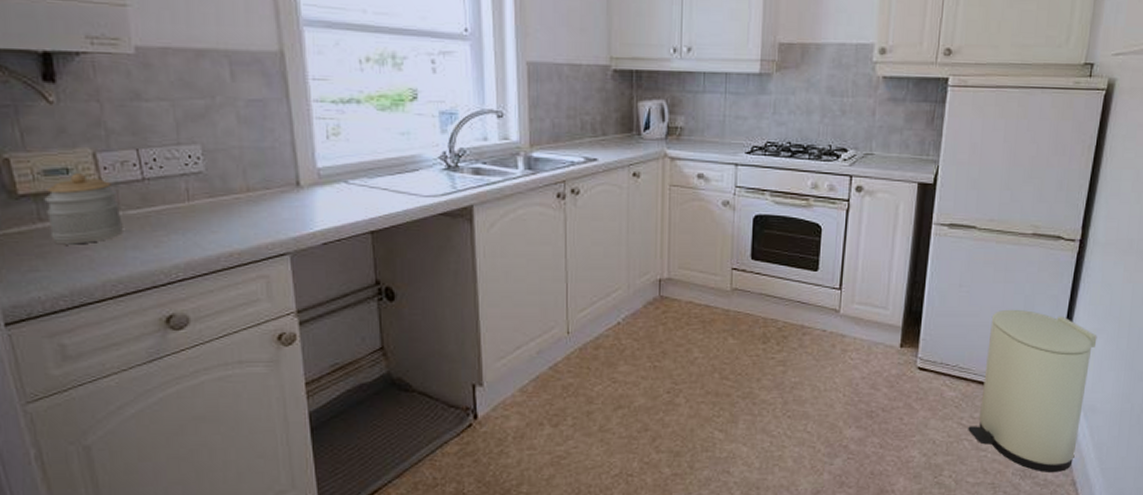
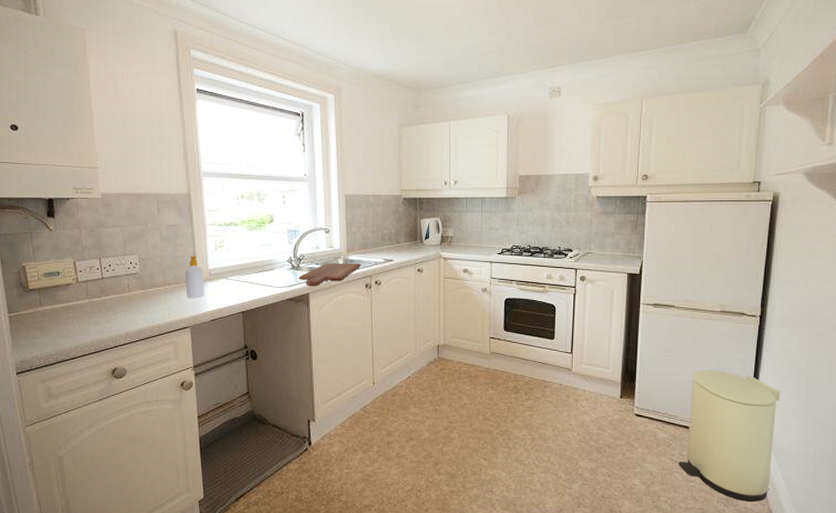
jar: present [44,173,123,245] -> none [44,275,89,321]
soap bottle: none [278,147,311,212] -> present [184,256,204,299]
cutting board: none [456,161,551,195] -> present [298,263,361,286]

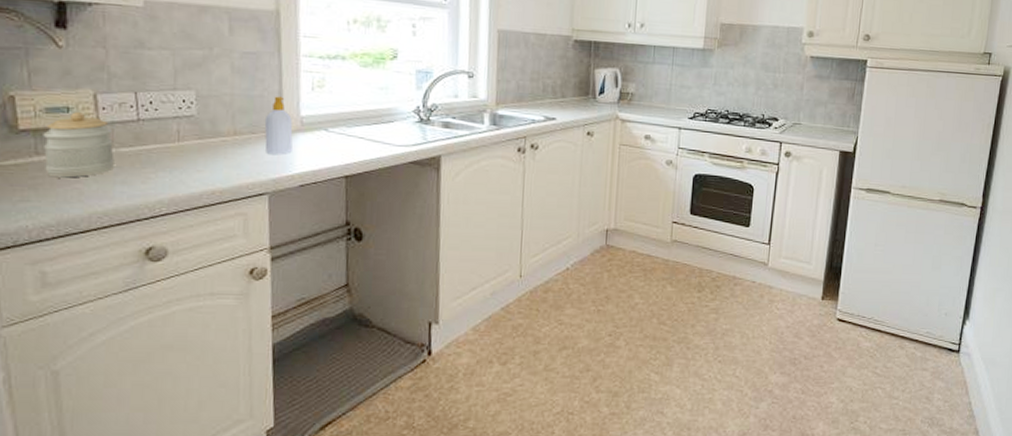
jar: none [44,275,89,321] -> present [43,112,115,178]
cutting board: present [298,263,361,286] -> none [427,117,514,147]
pedal bin: present [678,369,781,502] -> none [881,267,997,421]

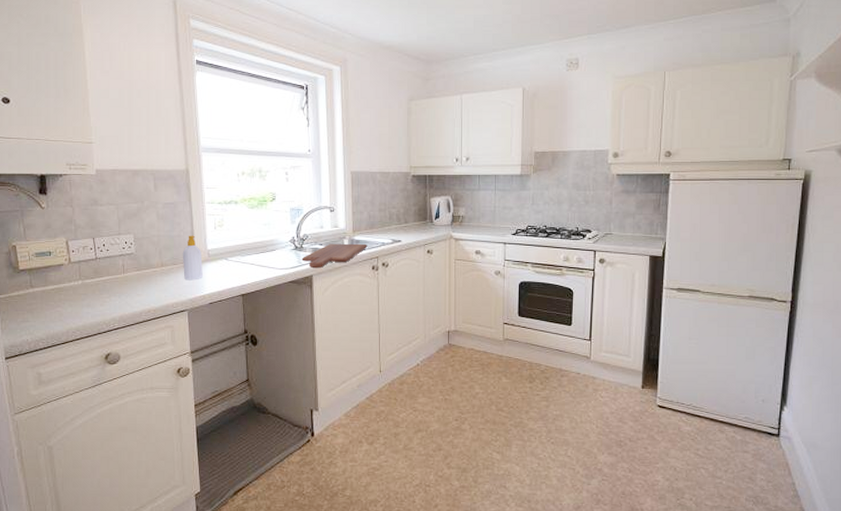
jar: present [43,112,115,178] -> none [35,255,82,304]
cutting board: none [427,117,514,147] -> present [301,243,368,268]

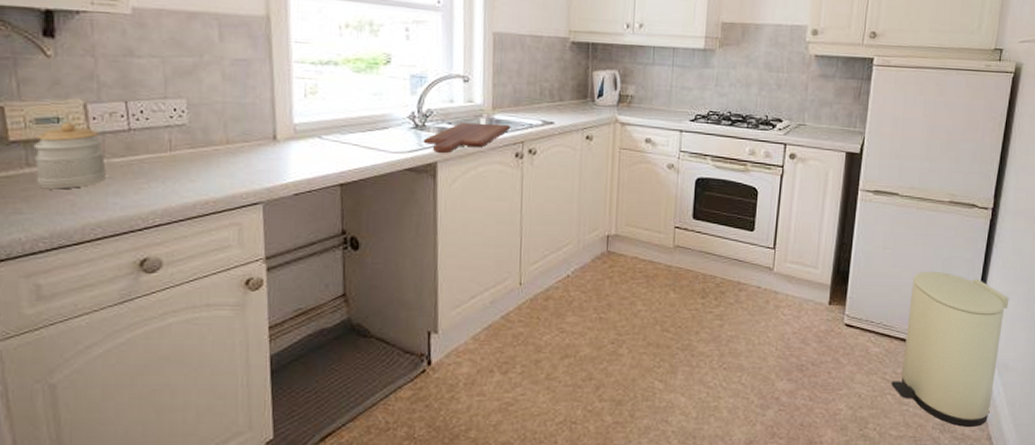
jar: none [35,255,82,304] -> present [33,122,106,190]
soap bottle: present [182,235,203,281] -> none [257,103,286,164]
pedal bin: none [704,358,813,500] -> present [891,271,1009,427]

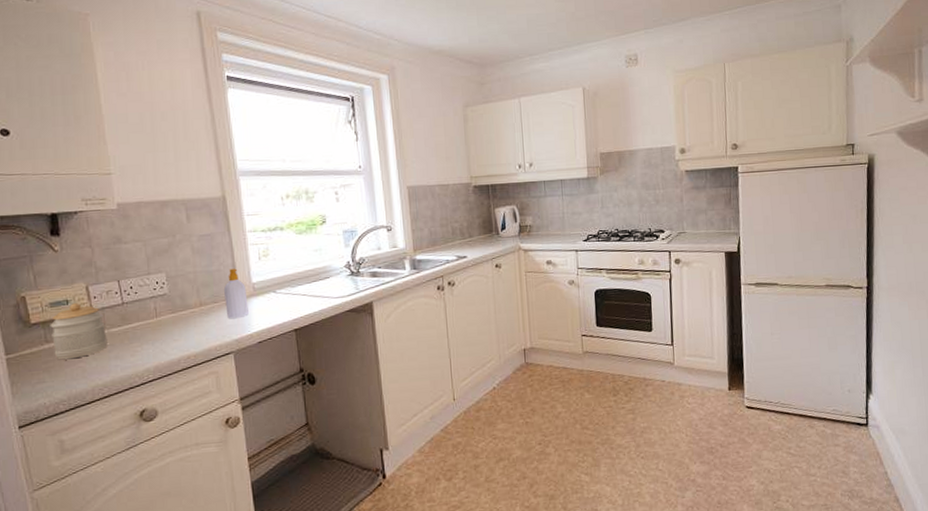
soap bottle: none [257,103,286,164] -> present [223,268,249,319]
cutting board: present [423,122,511,153] -> none [359,262,431,293]
pedal bin: present [891,271,1009,427] -> none [796,350,896,492]

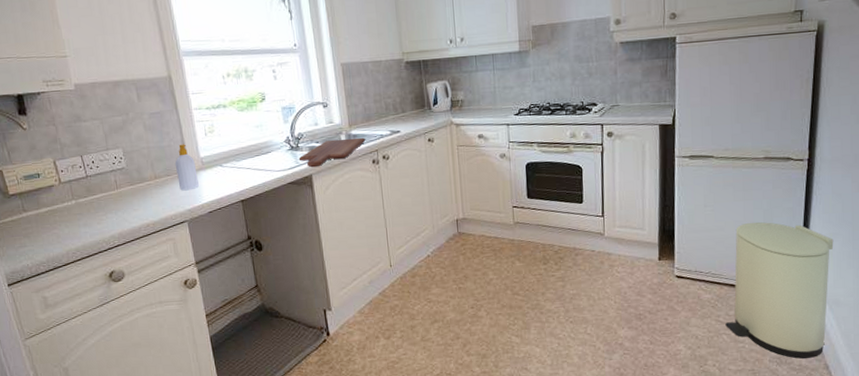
jar: present [50,303,108,360] -> none [25,176,77,227]
cutting board: none [359,262,431,293] -> present [298,137,366,167]
pedal bin: none [796,350,896,492] -> present [725,222,834,359]

